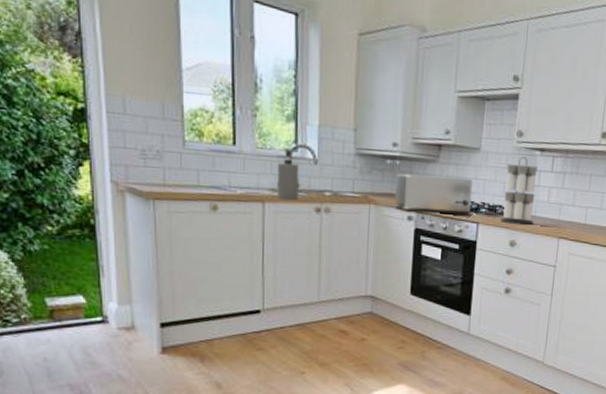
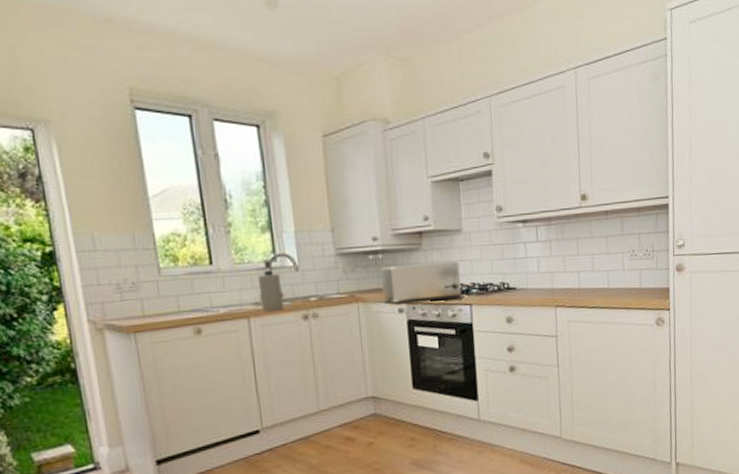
spice rack: present [500,155,538,226] -> none [492,229,528,301]

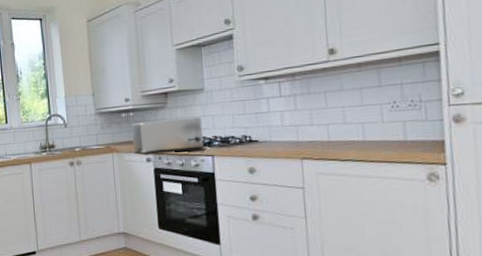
soap dispenser: present [253,261,284,313] -> none [34,120,56,160]

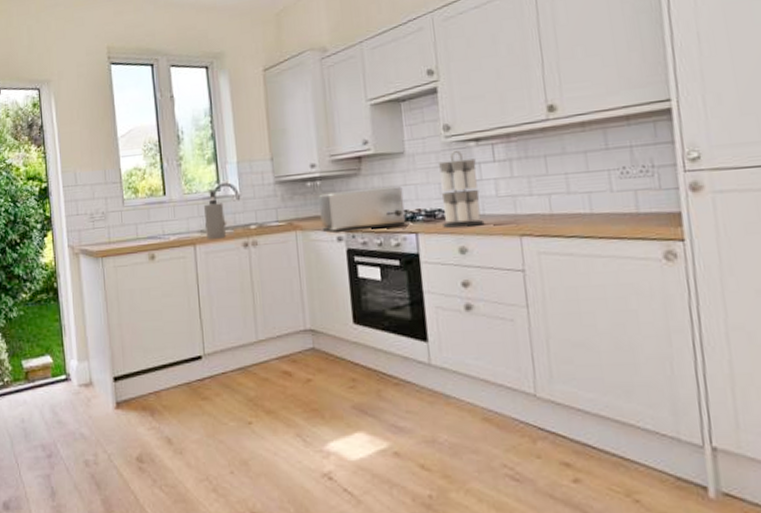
soap dispenser: none [34,120,56,160] -> present [199,191,226,241]
spice rack: none [233,87,271,153] -> present [439,150,485,229]

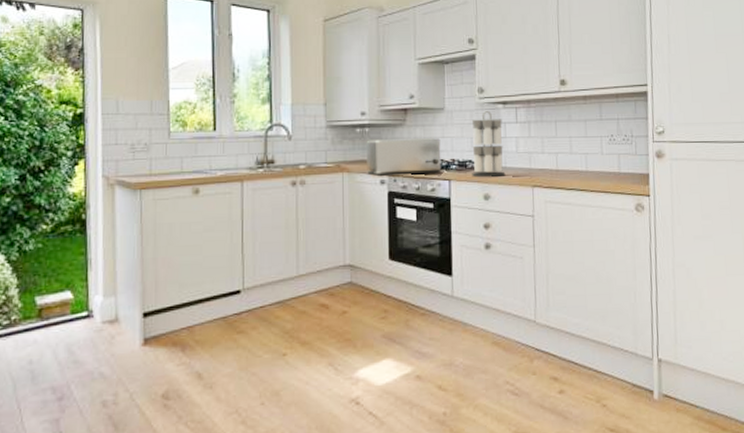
soap dispenser: present [199,191,226,241] -> none [251,130,275,178]

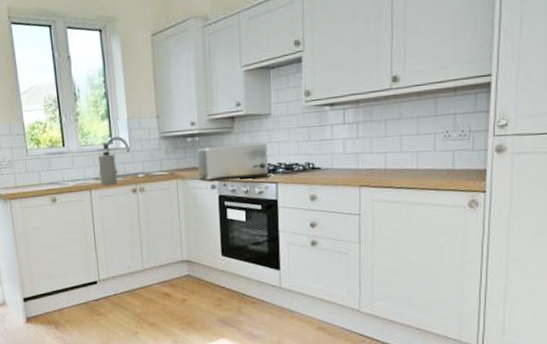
soap dispenser: none [251,130,275,178] -> present [94,143,117,187]
spice rack: present [472,110,506,178] -> none [298,113,332,180]

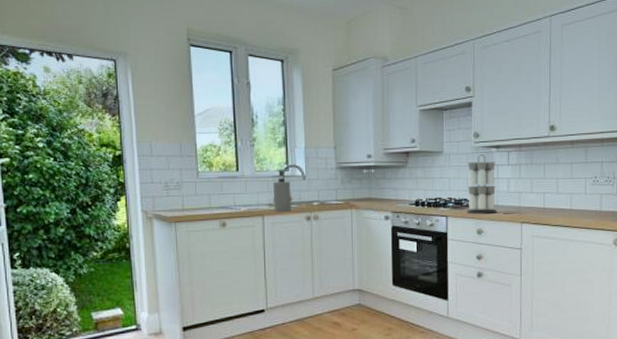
toaster: present [197,143,269,182] -> none [372,179,440,213]
spice rack: none [298,113,332,180] -> present [467,153,497,215]

